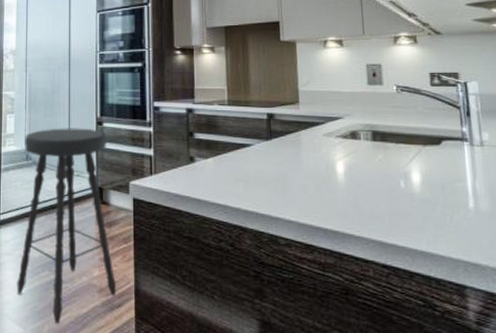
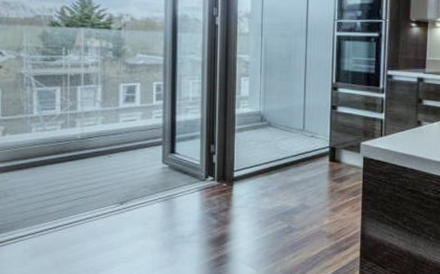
music stool: present [17,128,116,324] -> none [250,92,344,265]

